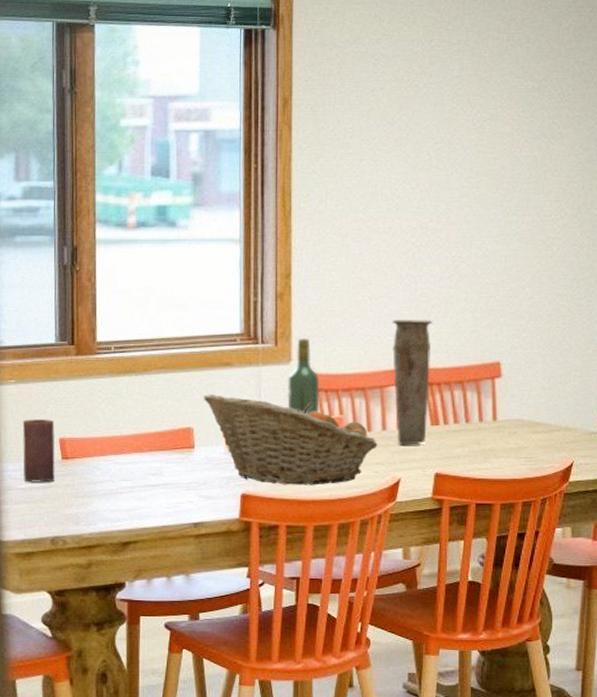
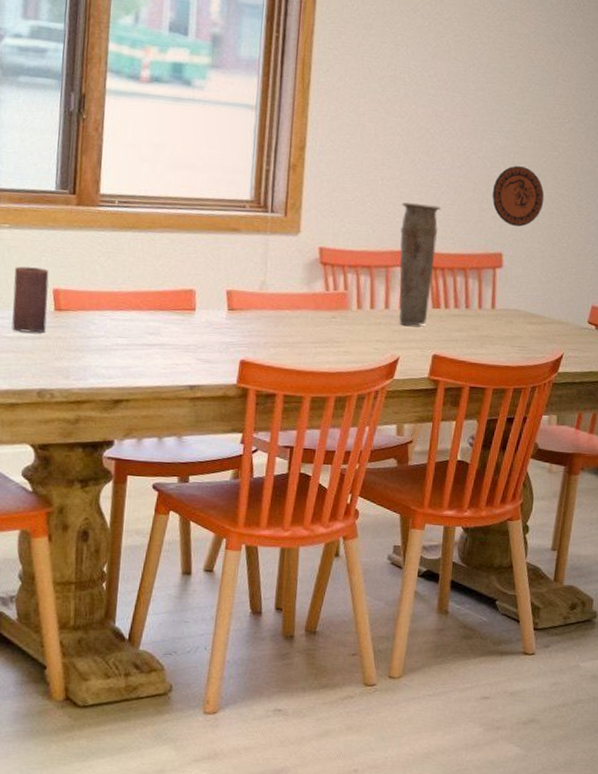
fruit basket: present [203,395,378,485] -> none [207,258,380,358]
wine bottle: present [287,337,320,415] -> none [293,210,327,287]
decorative plate: none [485,270,541,334] -> present [492,166,545,227]

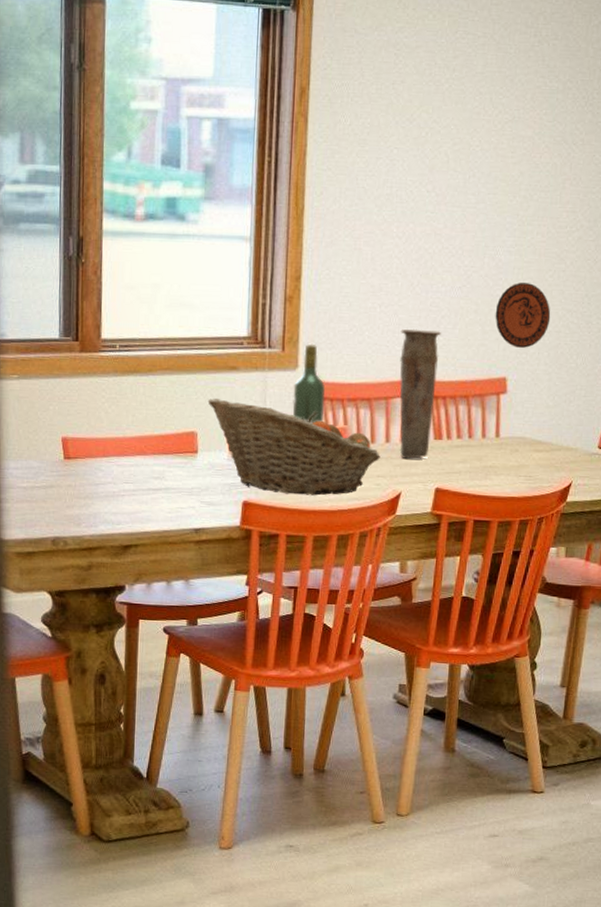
candle: present [12,266,49,333] -> none [24,416,57,482]
fruit basket: none [207,258,380,358] -> present [207,398,380,496]
wine bottle: none [293,210,327,287] -> present [292,343,326,424]

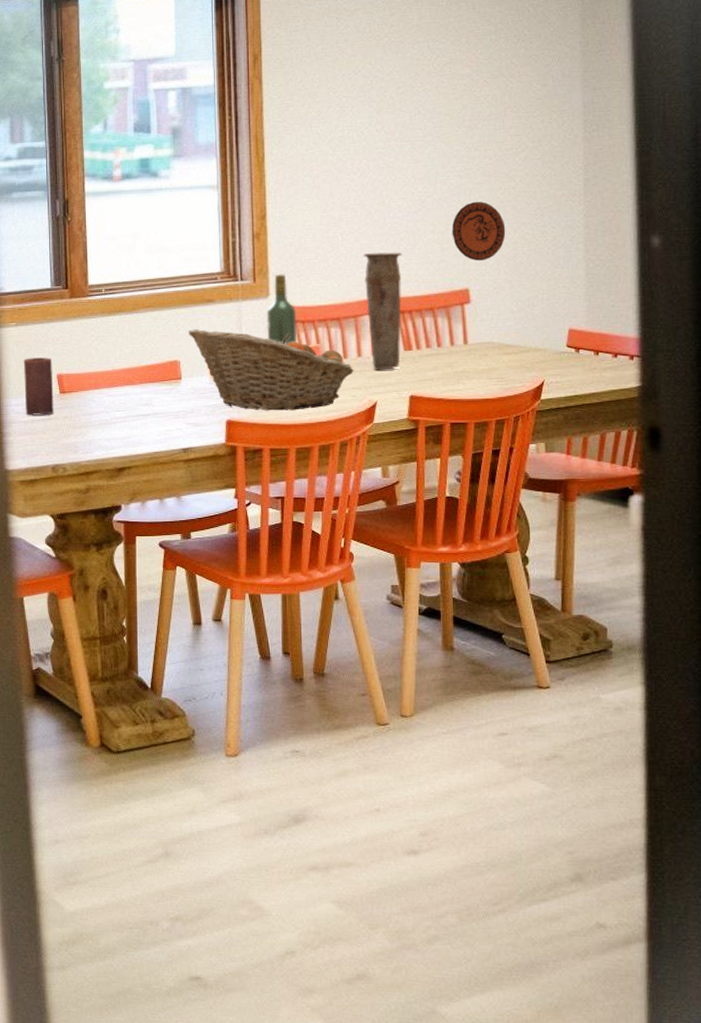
candle: none [24,416,57,482] -> present [23,357,54,416]

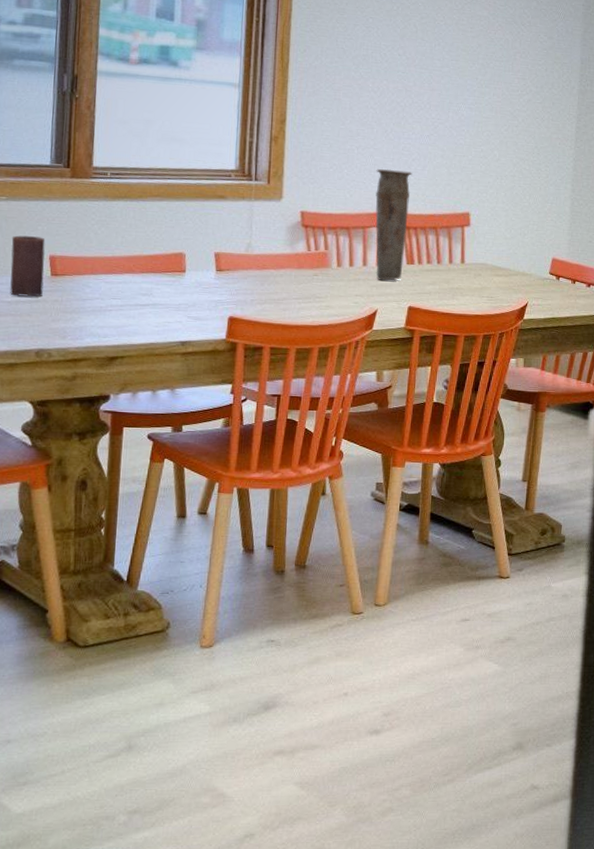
fruit basket: present [188,329,354,411] -> none [196,223,358,312]
wine bottle: present [266,273,297,345] -> none [277,178,308,248]
decorative plate: present [451,202,506,262] -> none [459,134,507,189]

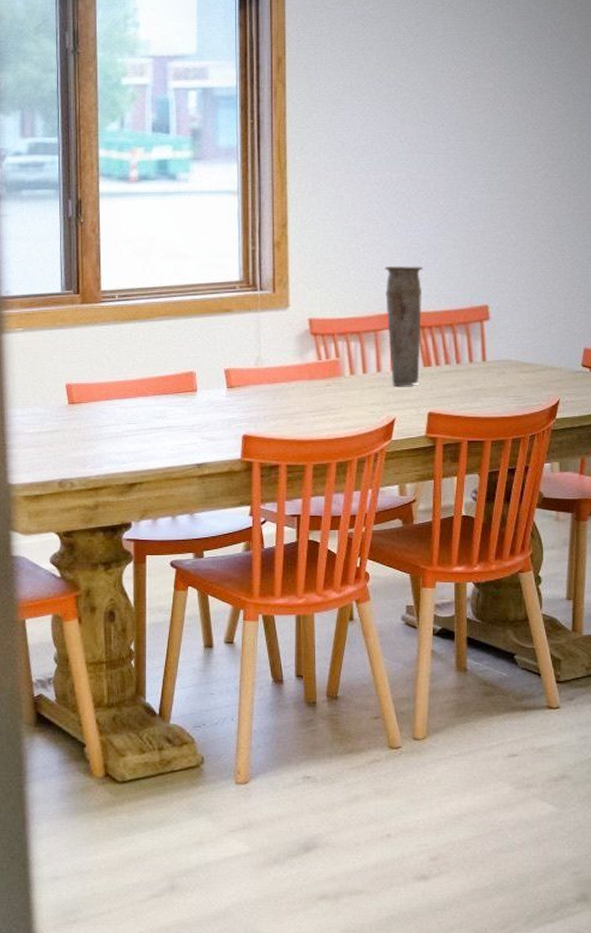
candle: present [10,235,45,297] -> none [30,366,62,427]

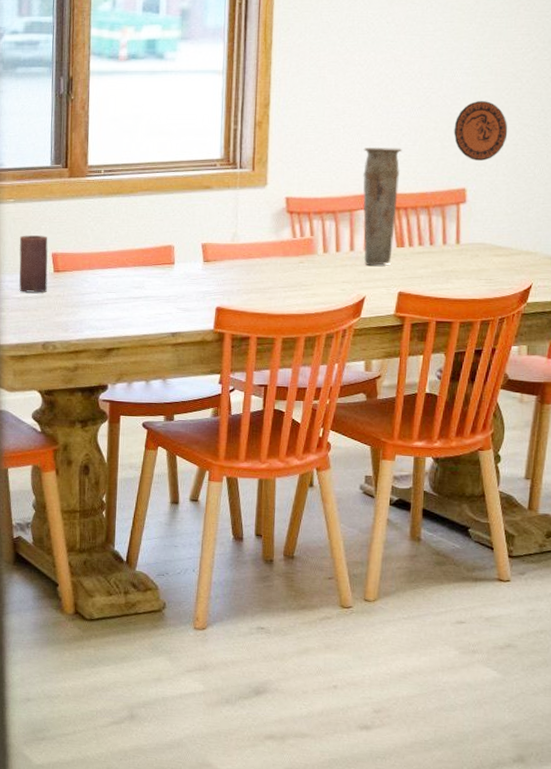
candle: none [30,366,62,427] -> present [19,235,48,293]
decorative plate: none [472,218,525,278] -> present [453,101,508,162]

